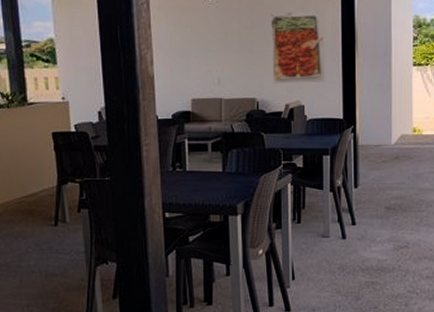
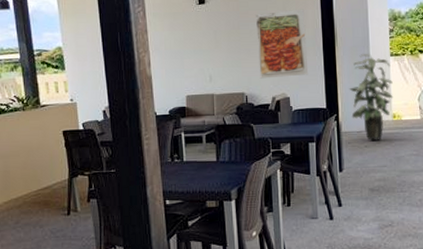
indoor plant: none [368,61,415,155] -> present [349,53,393,140]

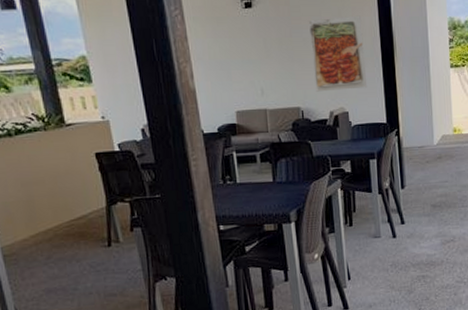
indoor plant: present [349,53,393,140] -> none [409,64,454,156]

